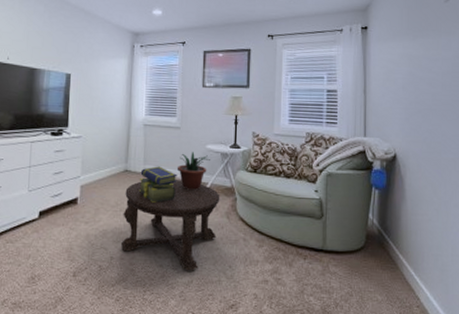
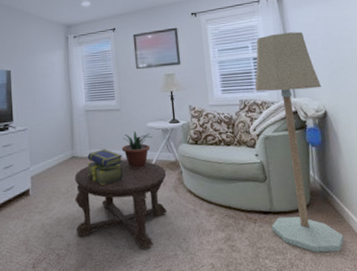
floor lamp: none [321,67,394,298] -> present [254,31,345,253]

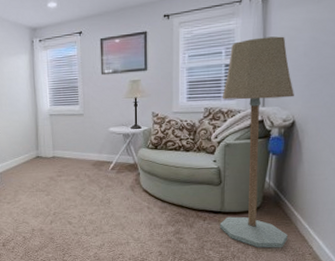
coffee table: present [74,160,168,249] -> none [39,161,125,237]
stack of books: present [86,149,123,185] -> none [50,150,85,182]
potted plant: present [121,131,152,168] -> none [83,135,113,169]

